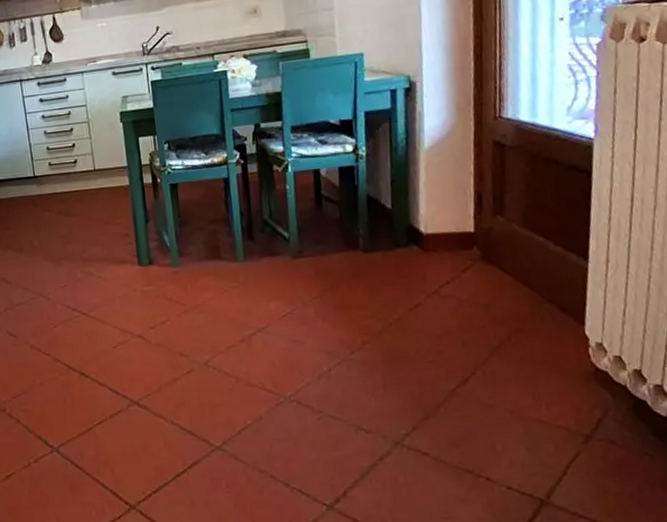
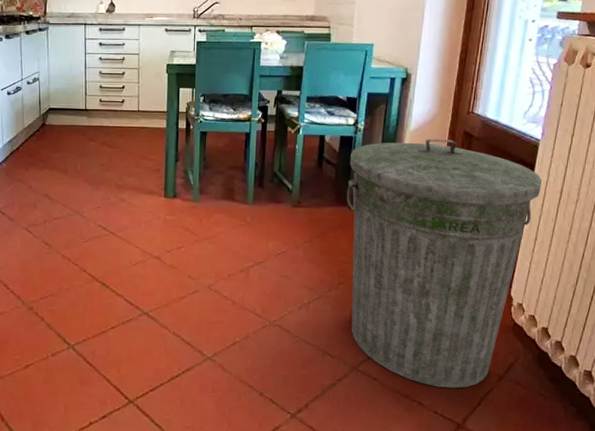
trash can: none [354,153,605,457] -> present [347,138,543,389]

